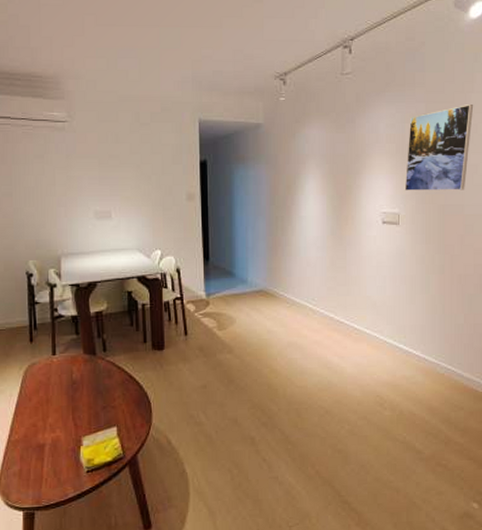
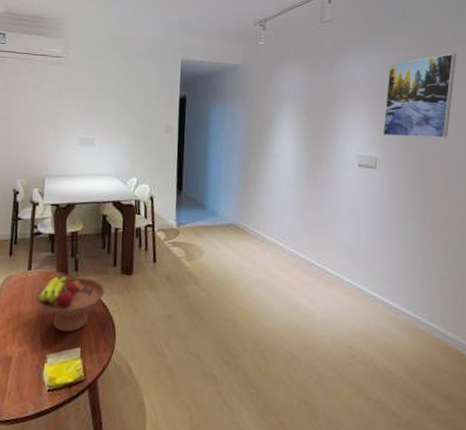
fruit bowl: none [63,356,137,413] -> present [35,276,105,332]

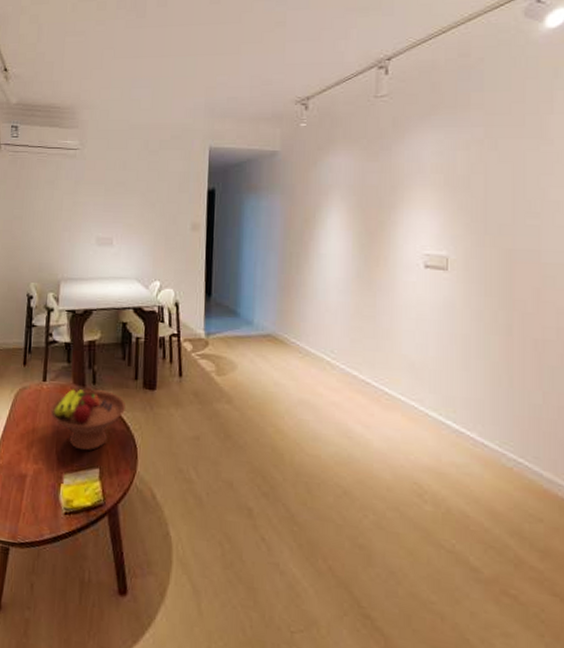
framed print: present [382,54,457,138] -> none [455,128,554,232]

